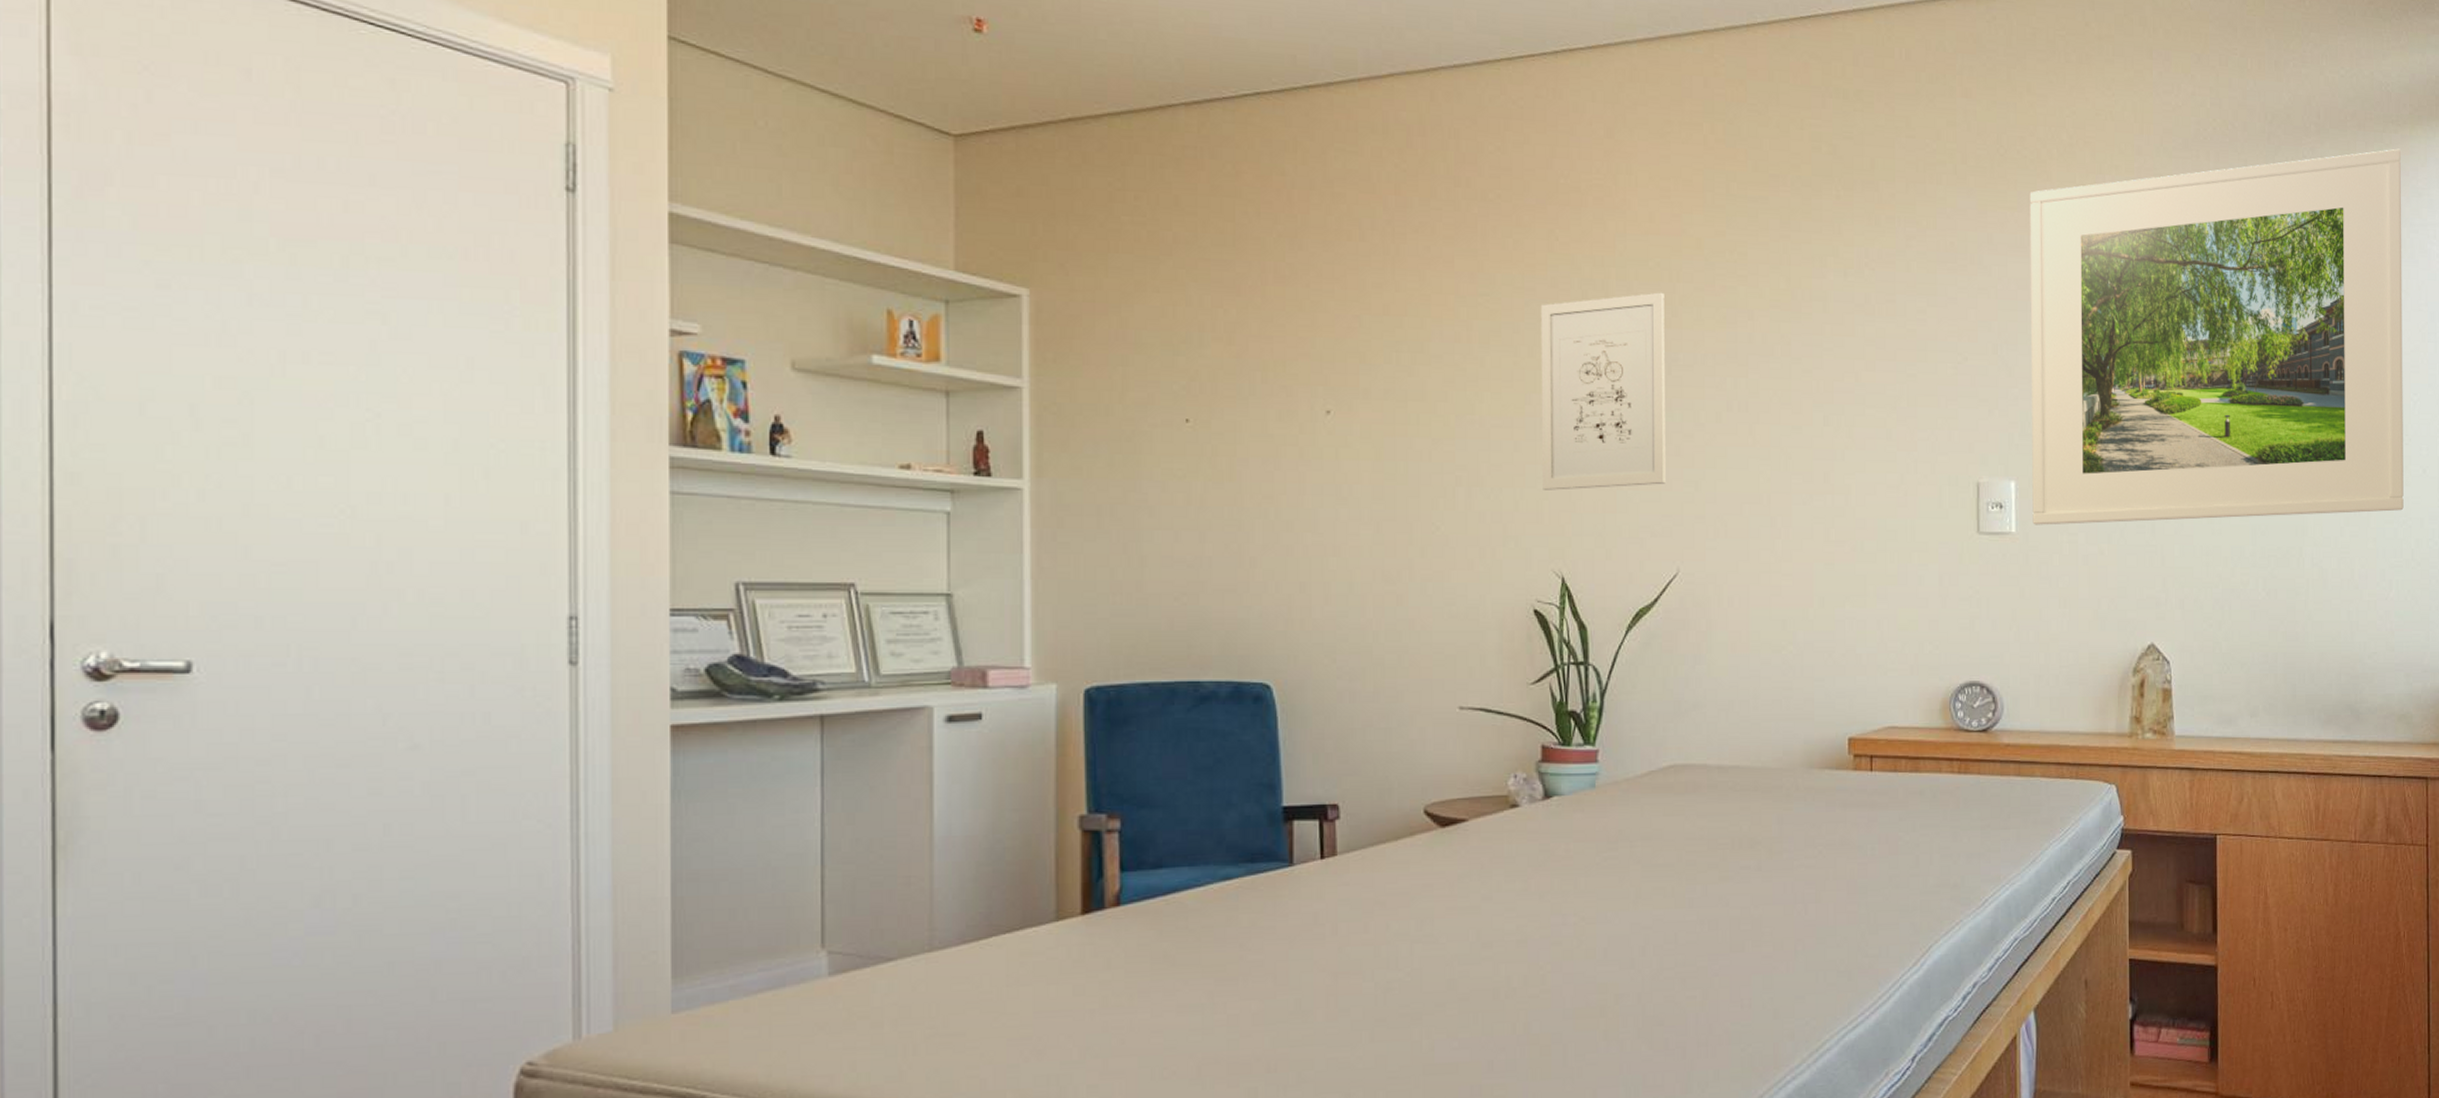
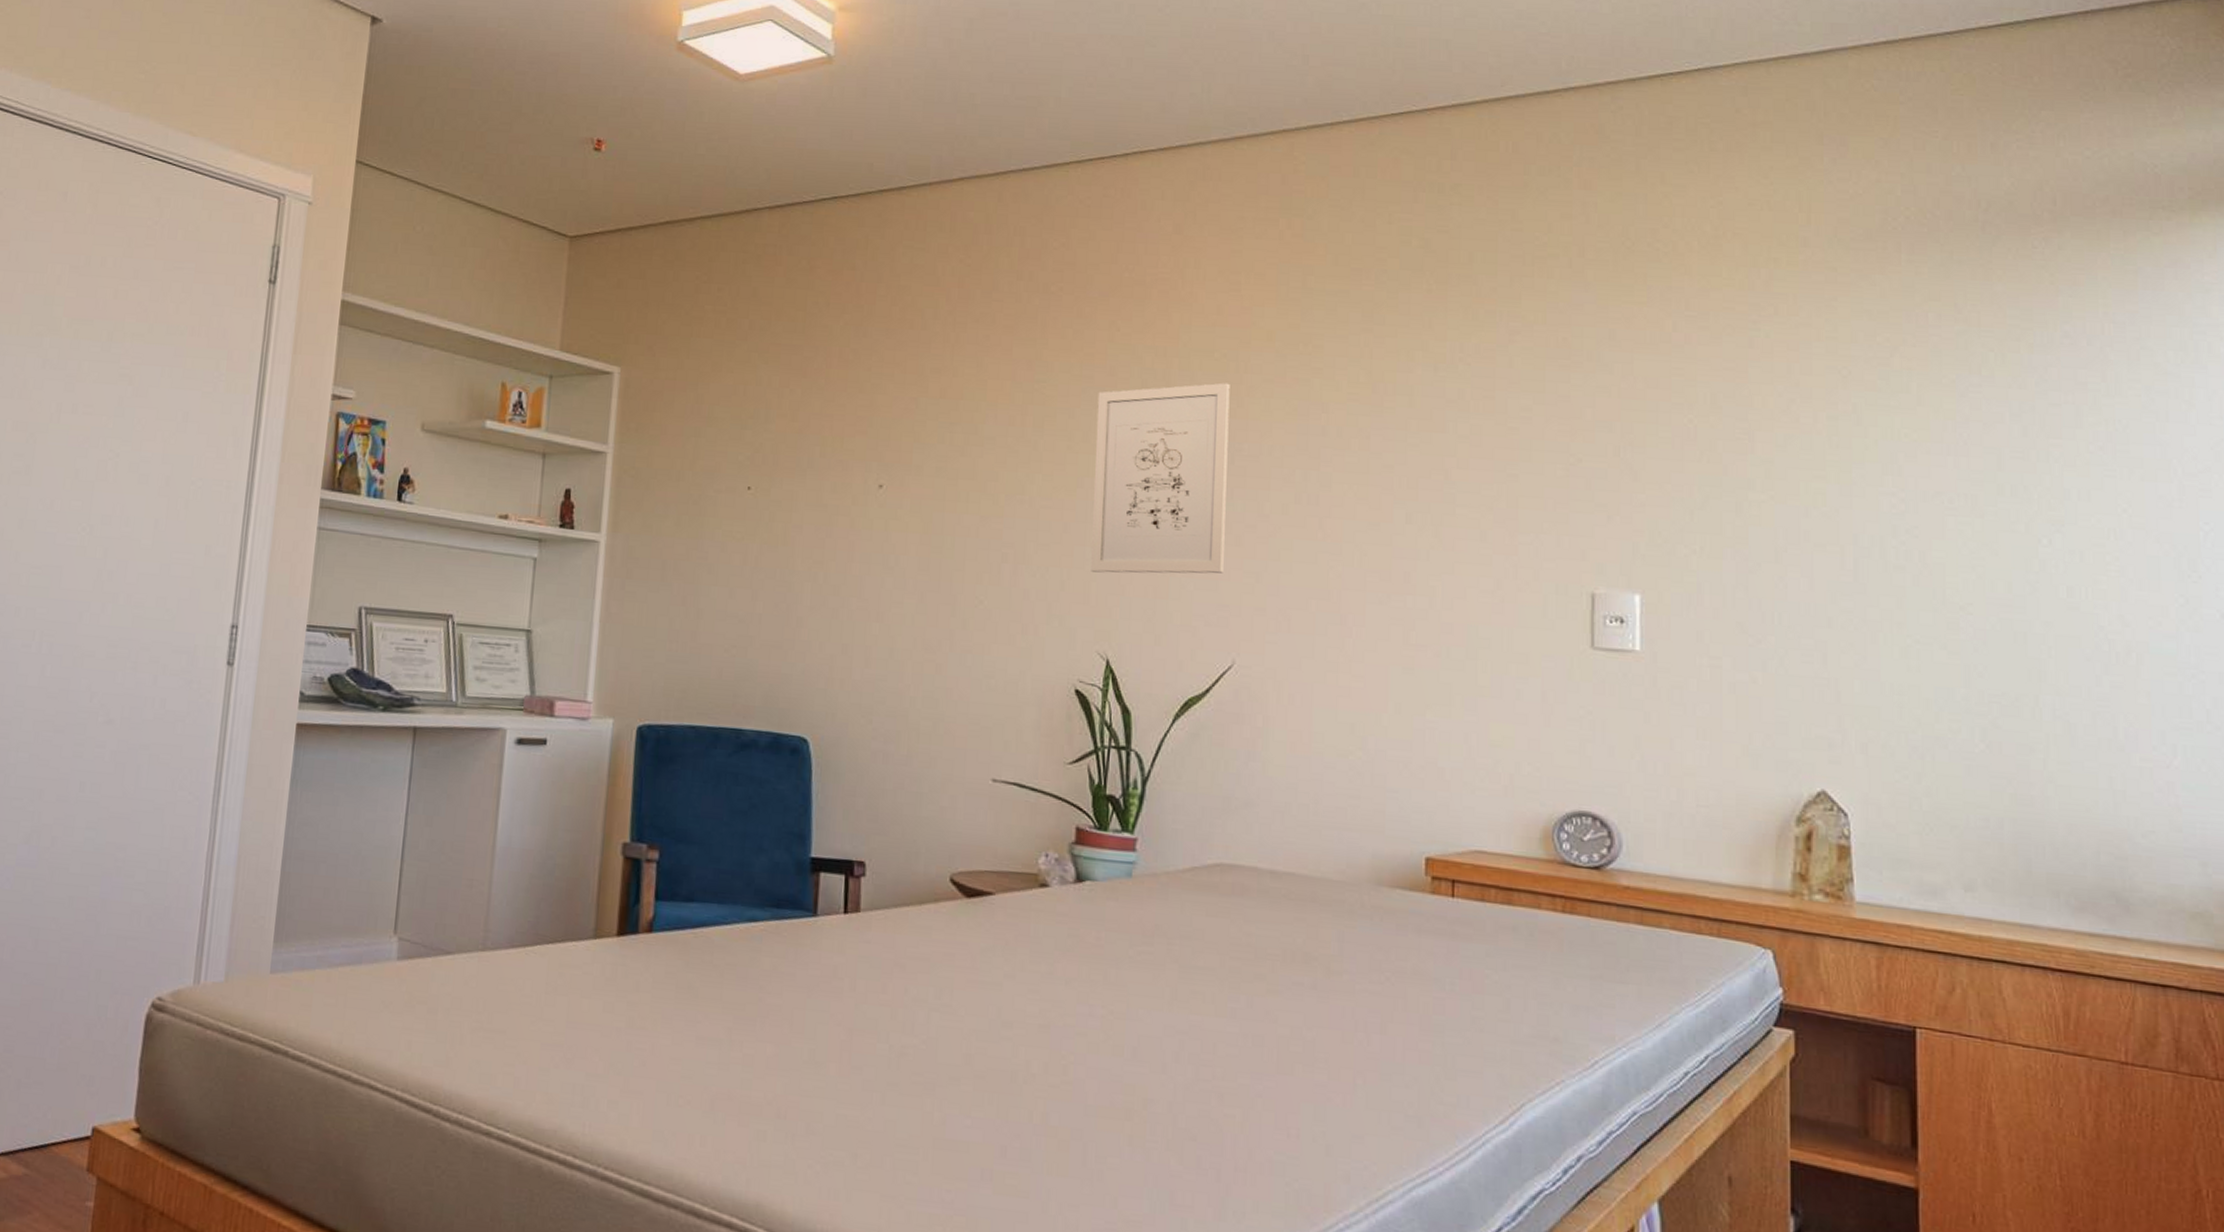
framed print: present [2029,148,2404,525] -> none [1662,237,2192,662]

